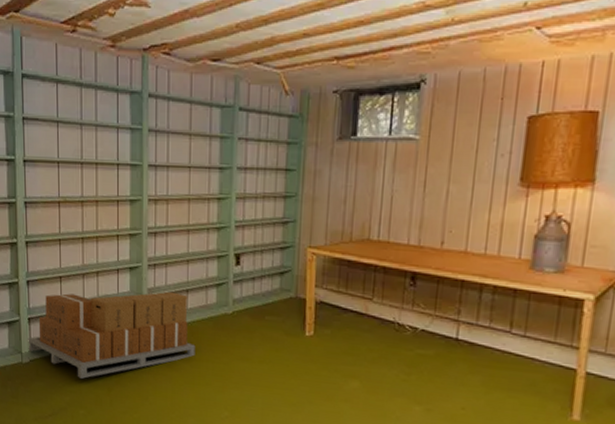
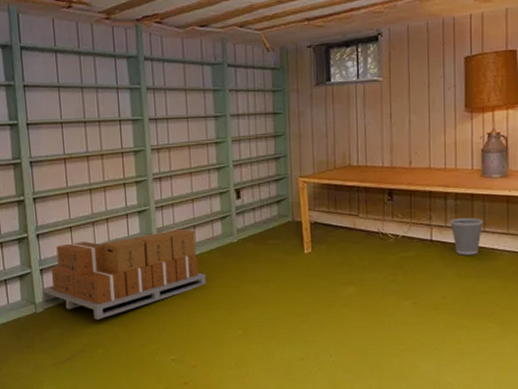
wastebasket: none [482,316,526,363] -> present [450,218,484,255]

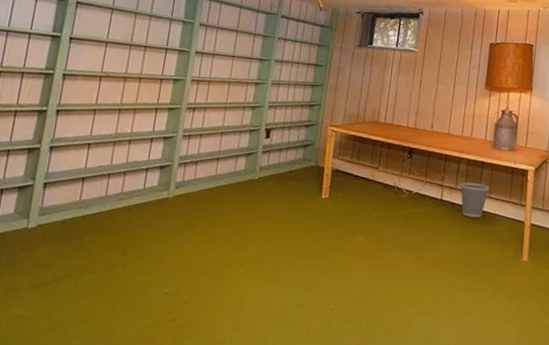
cardboard boxes: present [41,228,207,319] -> none [37,159,220,243]

